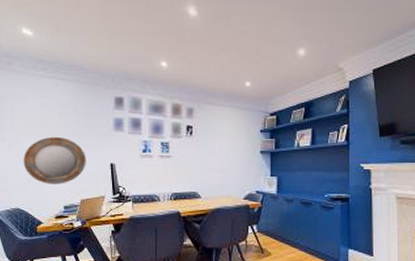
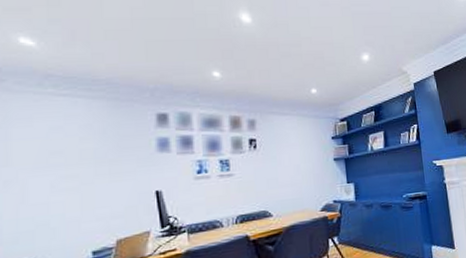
home mirror: present [23,136,86,184] -> none [27,166,122,228]

